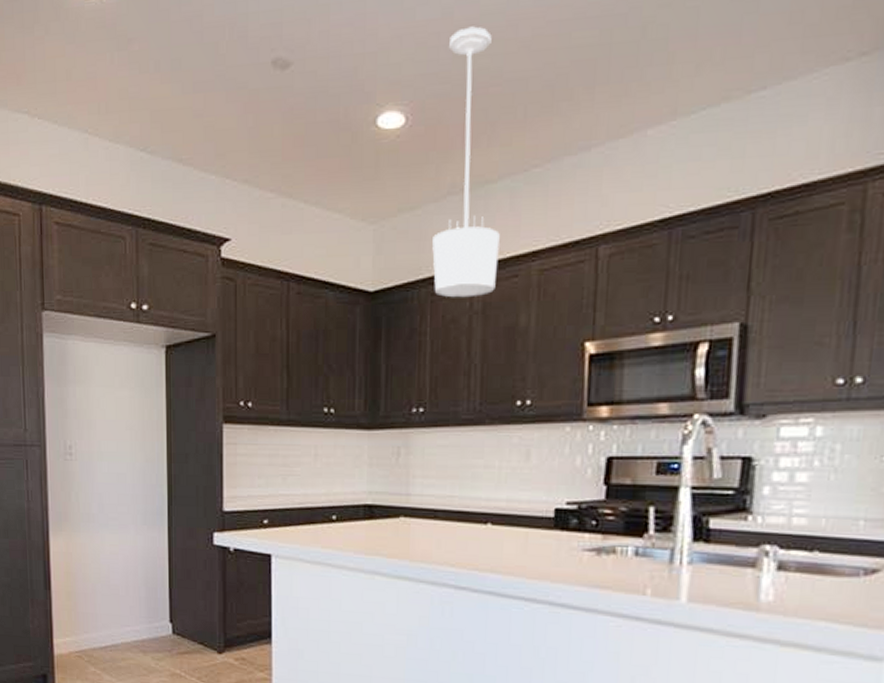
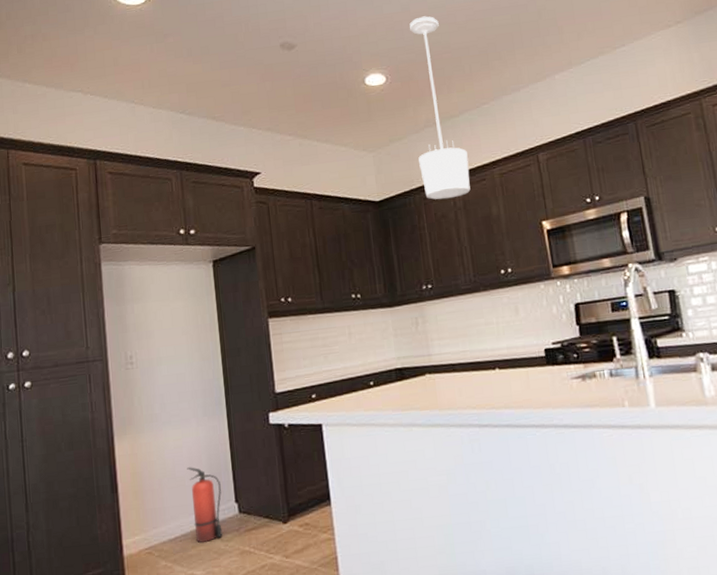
fire extinguisher: none [122,576,156,657] -> present [187,467,223,543]

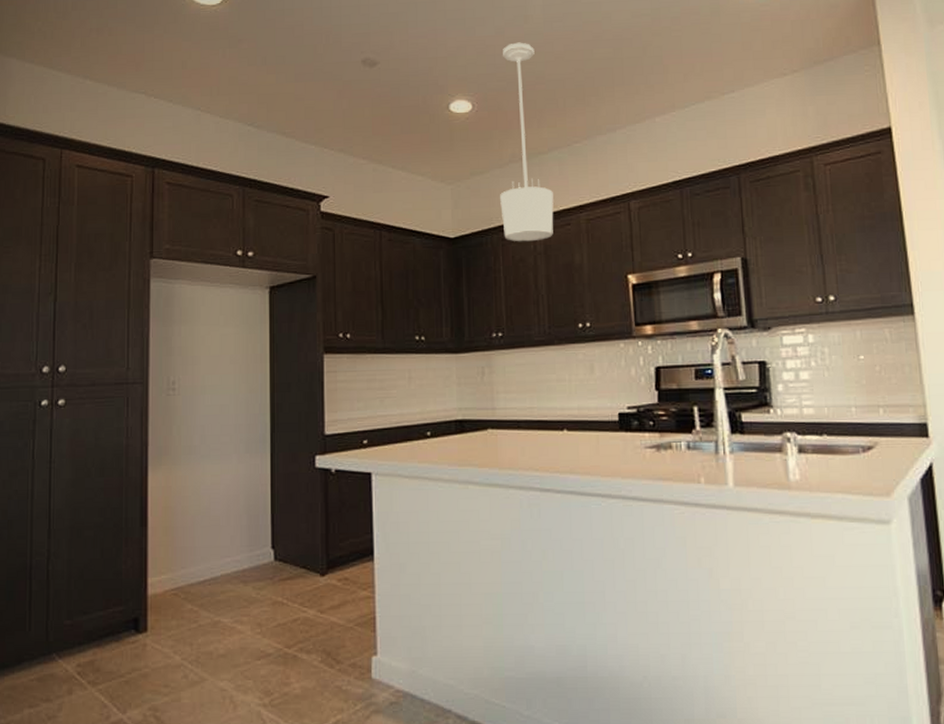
fire extinguisher: present [187,467,223,543] -> none [223,506,257,588]

